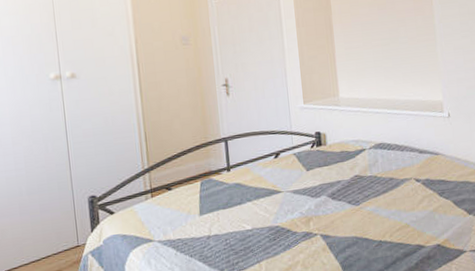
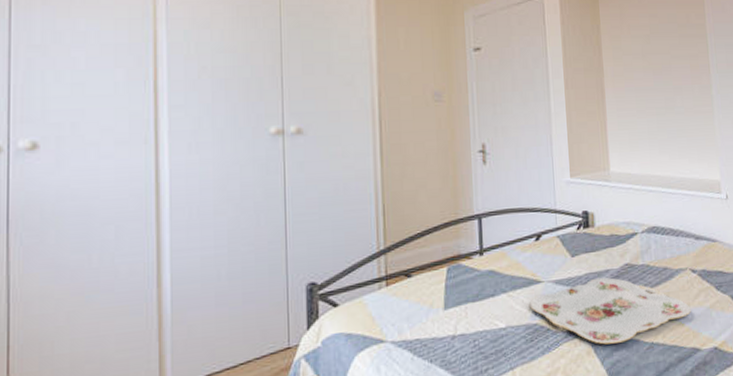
serving tray: none [271,187,416,243] -> present [529,277,692,345]

